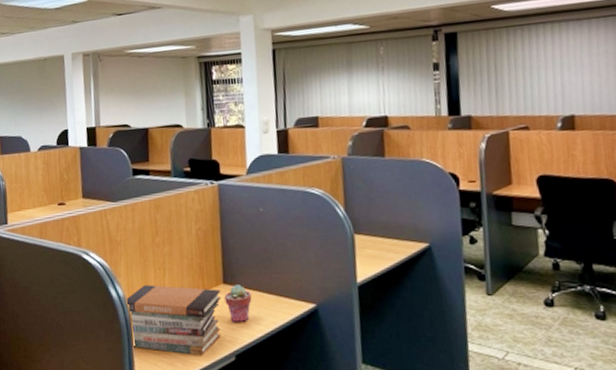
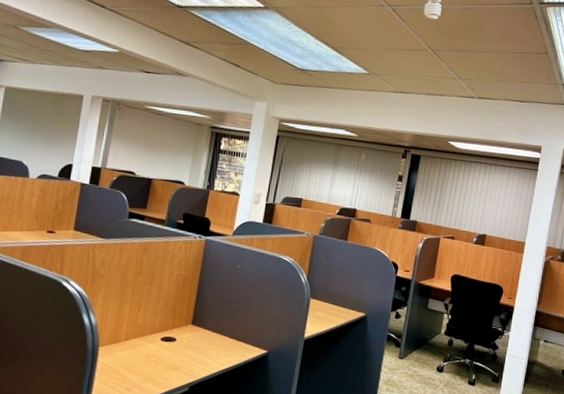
book stack: present [124,285,221,356] -> none [93,317,188,384]
potted succulent: present [224,284,252,323] -> none [190,326,215,360]

